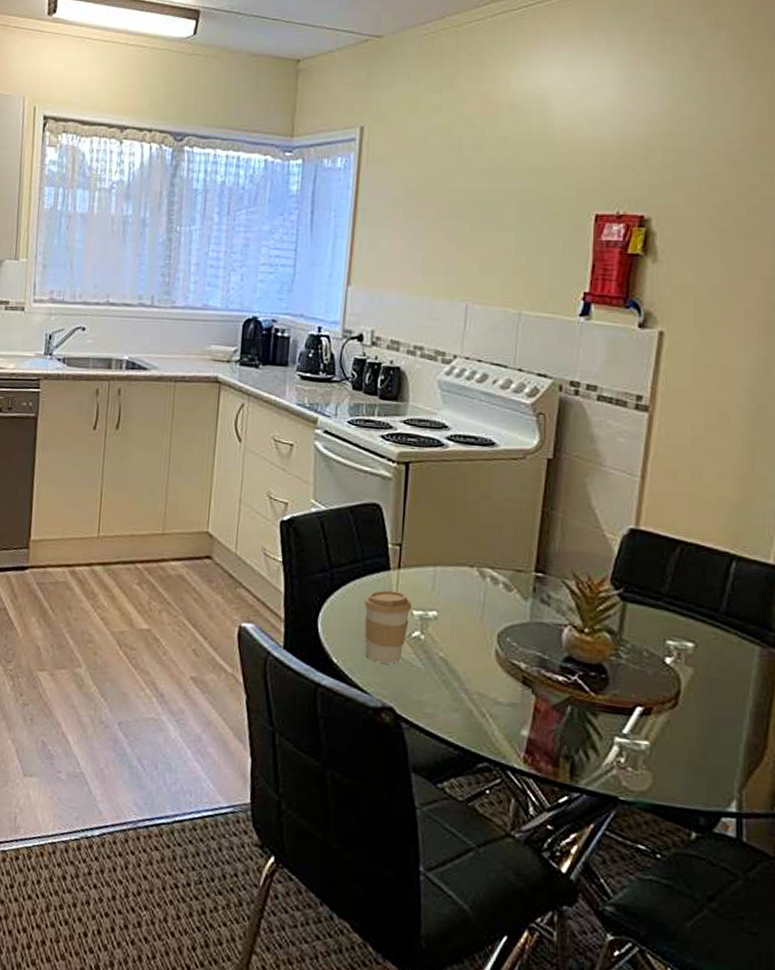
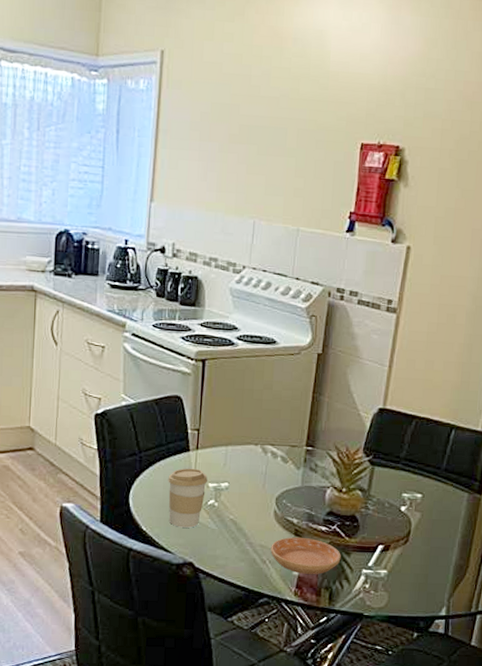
saucer: none [491,686,585,738] -> present [270,537,341,574]

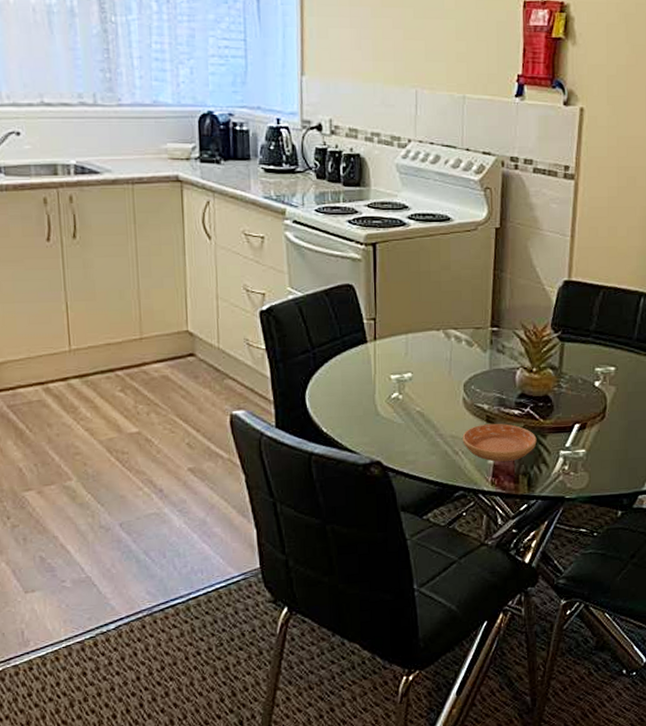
coffee cup: present [168,468,207,528] -> none [346,360,389,425]

